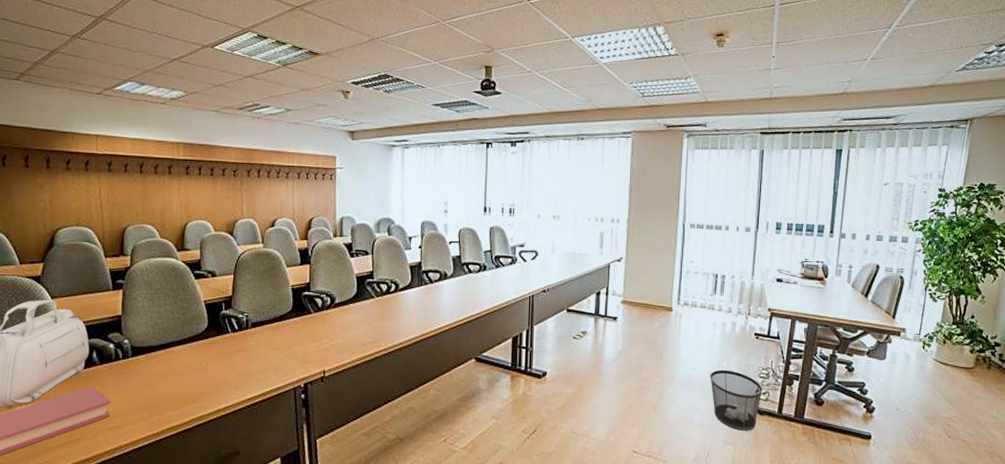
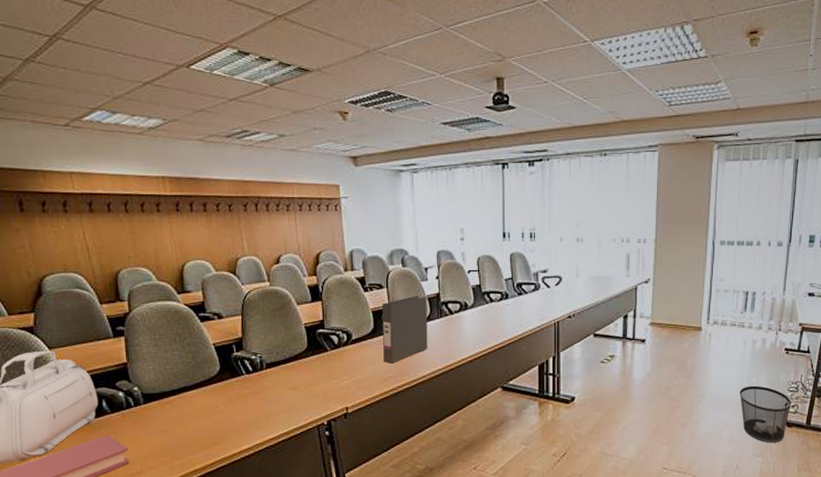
binder: none [363,263,409,329] -> present [382,295,428,364]

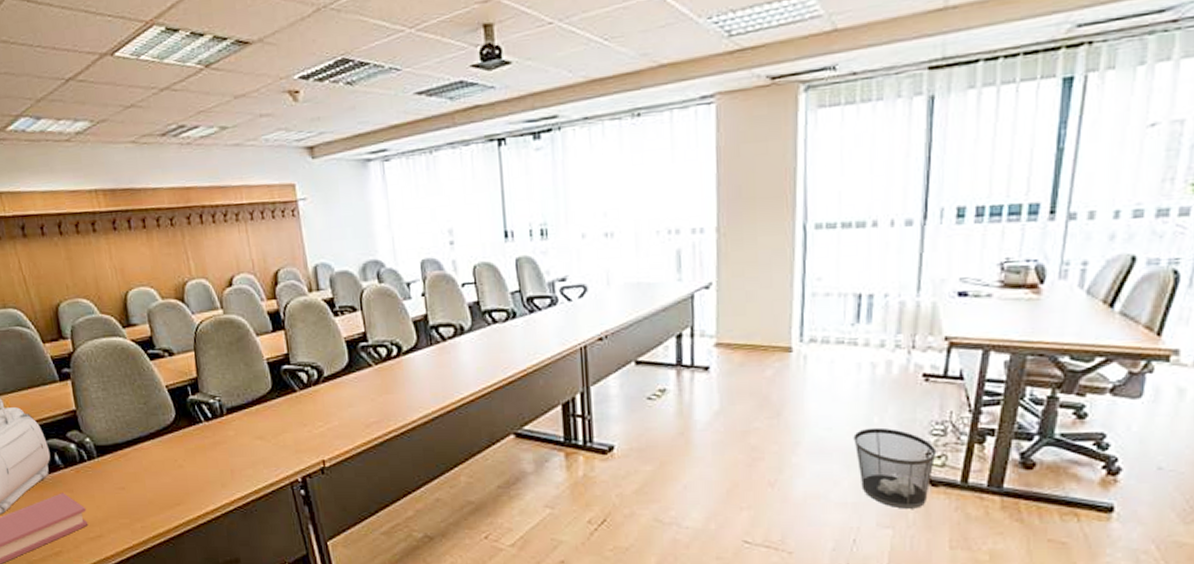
binder: present [382,295,428,364] -> none [357,318,417,406]

